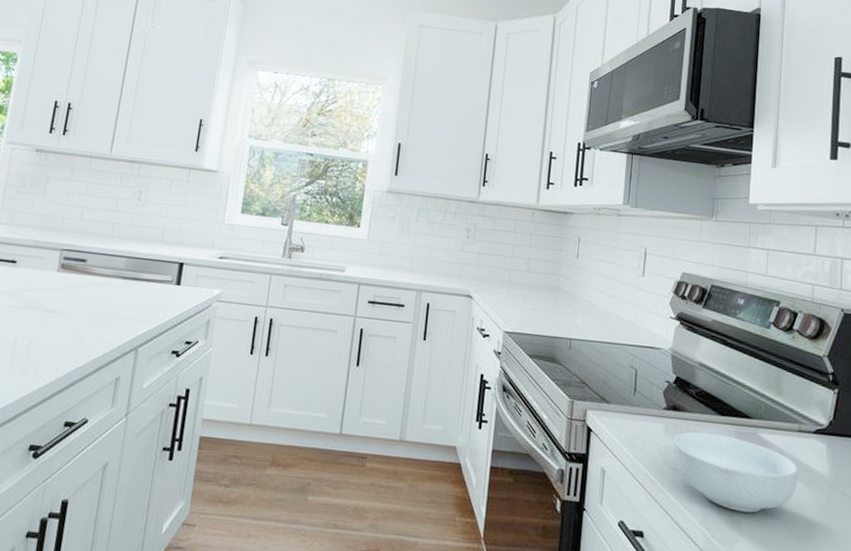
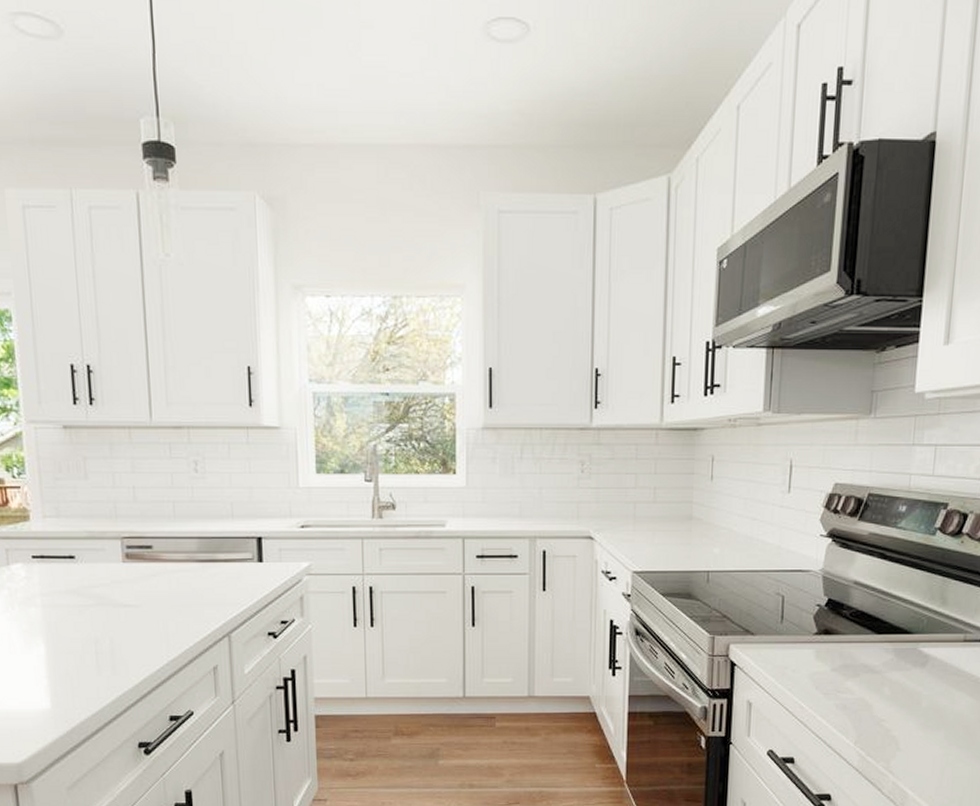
cereal bowl: present [672,431,798,513] -> none [824,653,962,728]

